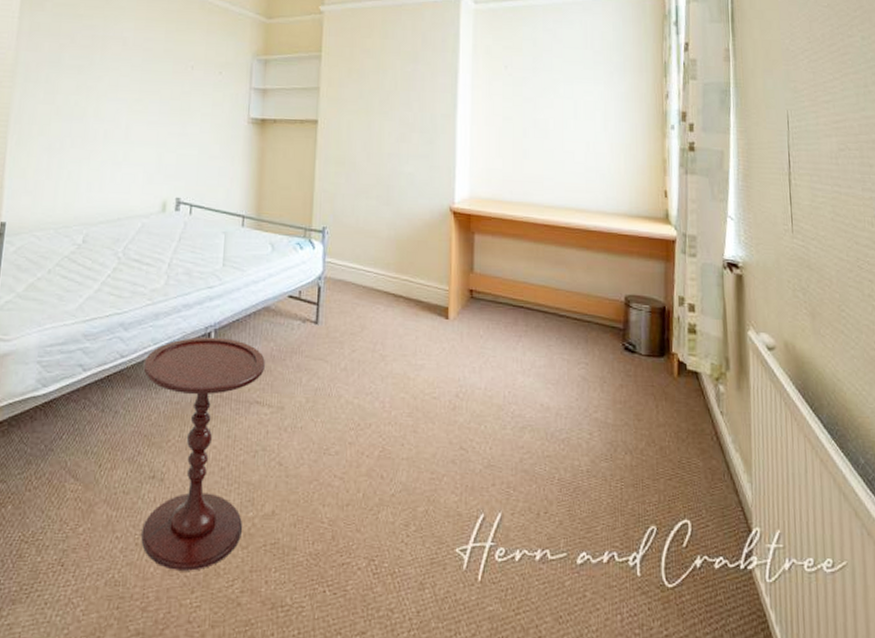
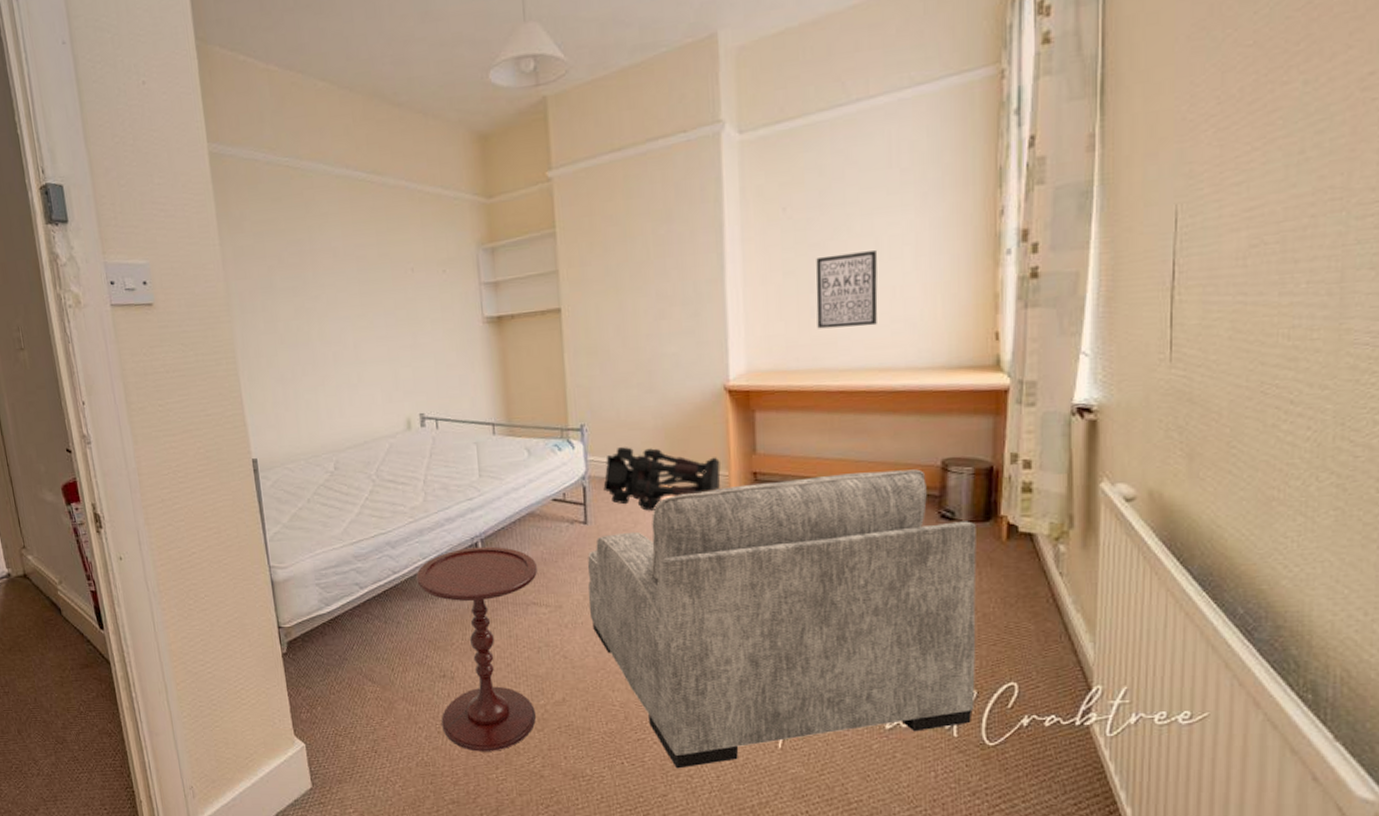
armchair: none [310,299,655,601] -> present [587,469,977,769]
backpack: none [337,253,442,317] -> present [603,447,721,511]
wall art: none [528,109,576,172] -> present [816,251,878,329]

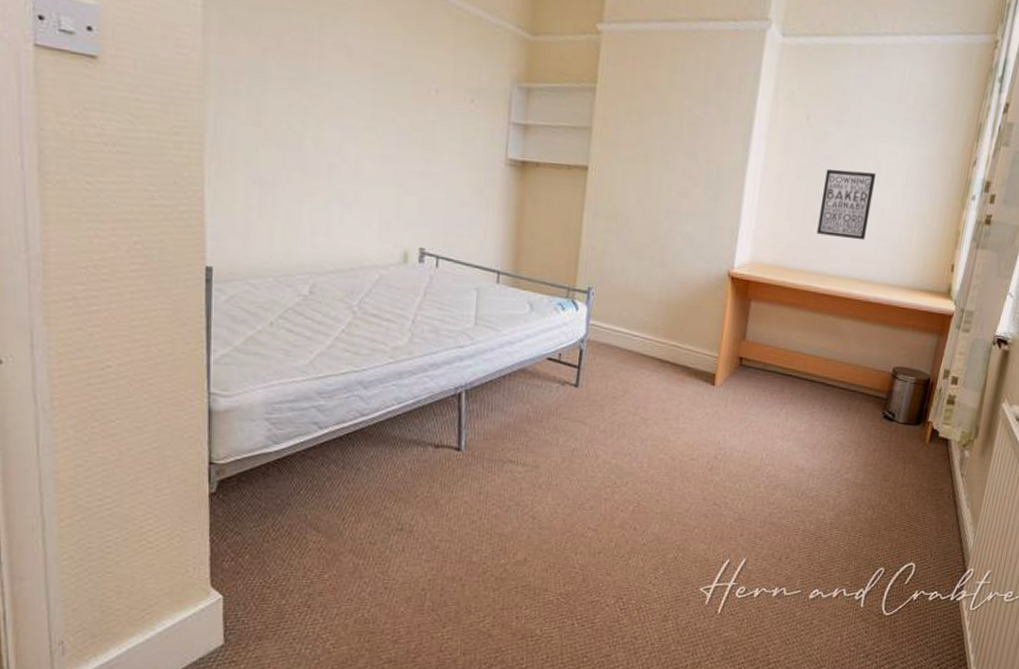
side table: present [416,546,539,752] -> none [387,397,521,610]
armchair: present [587,469,977,769] -> none [565,368,909,631]
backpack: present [603,447,721,511] -> none [600,316,713,382]

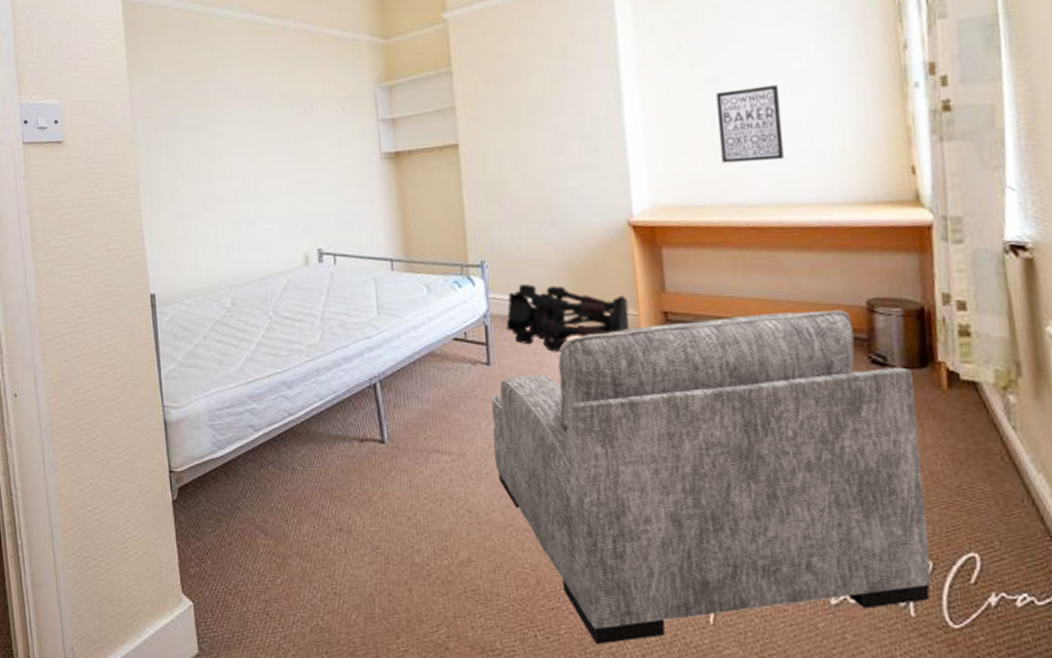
armchair: none [565,368,909,631] -> present [491,310,932,645]
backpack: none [600,316,713,382] -> present [506,284,629,352]

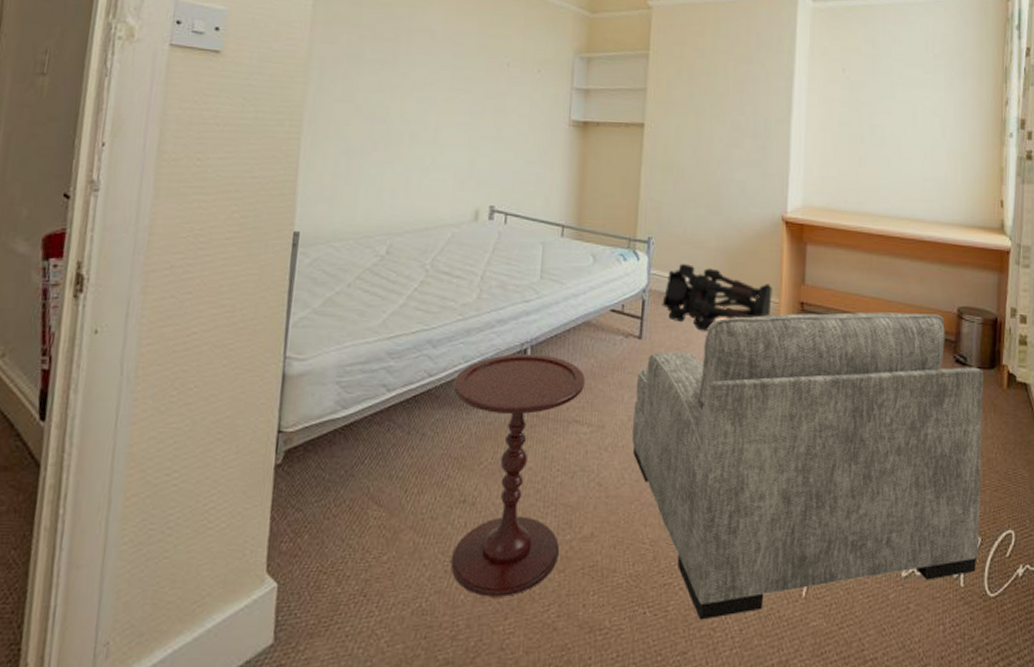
side table: none [312,388,440,618] -> present [450,353,586,597]
wall art: present [716,85,784,164] -> none [864,115,913,181]

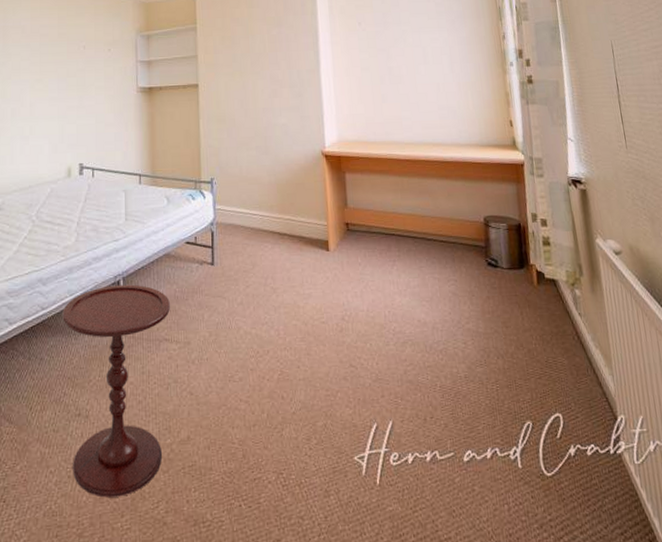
armchair: present [631,312,983,620] -> none [213,224,532,510]
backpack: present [662,264,772,331] -> none [228,198,321,254]

